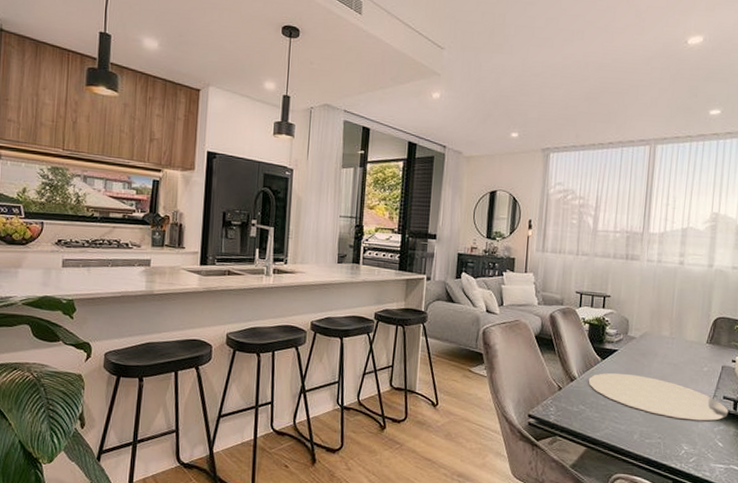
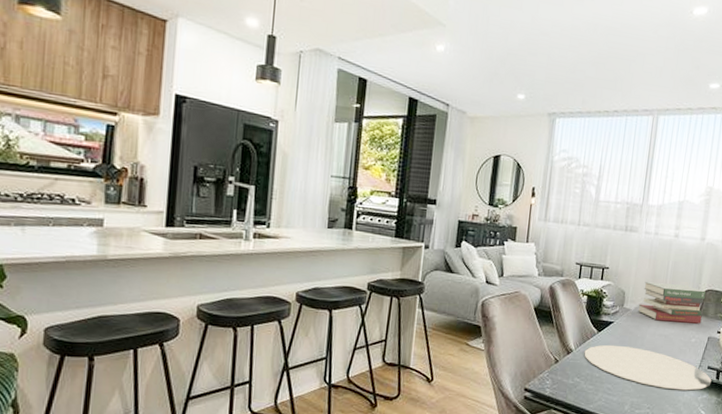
books: none [643,310,717,352] -> present [637,282,706,324]

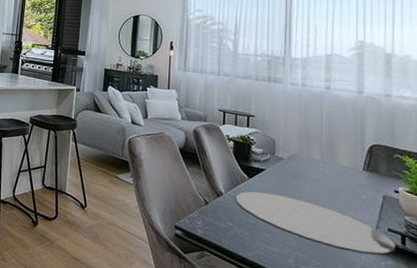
books: present [637,282,706,324] -> none [292,132,373,180]

